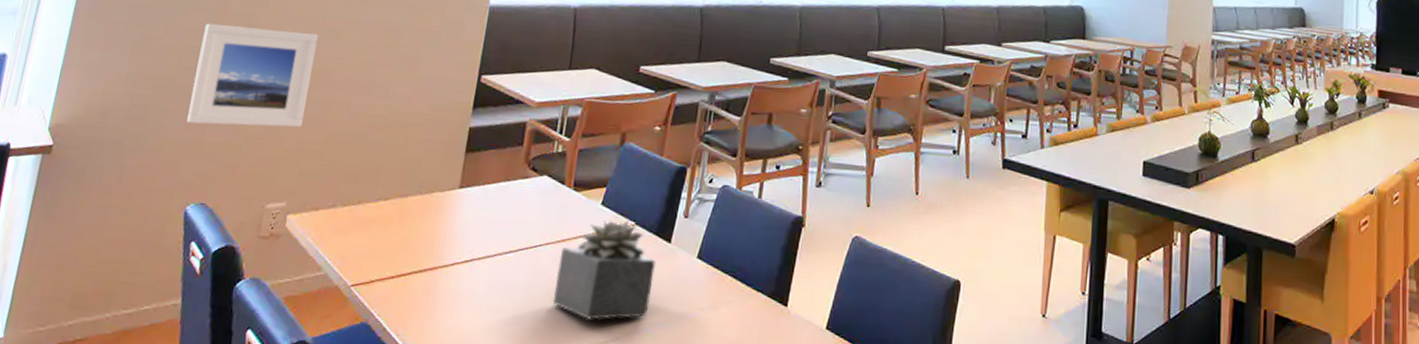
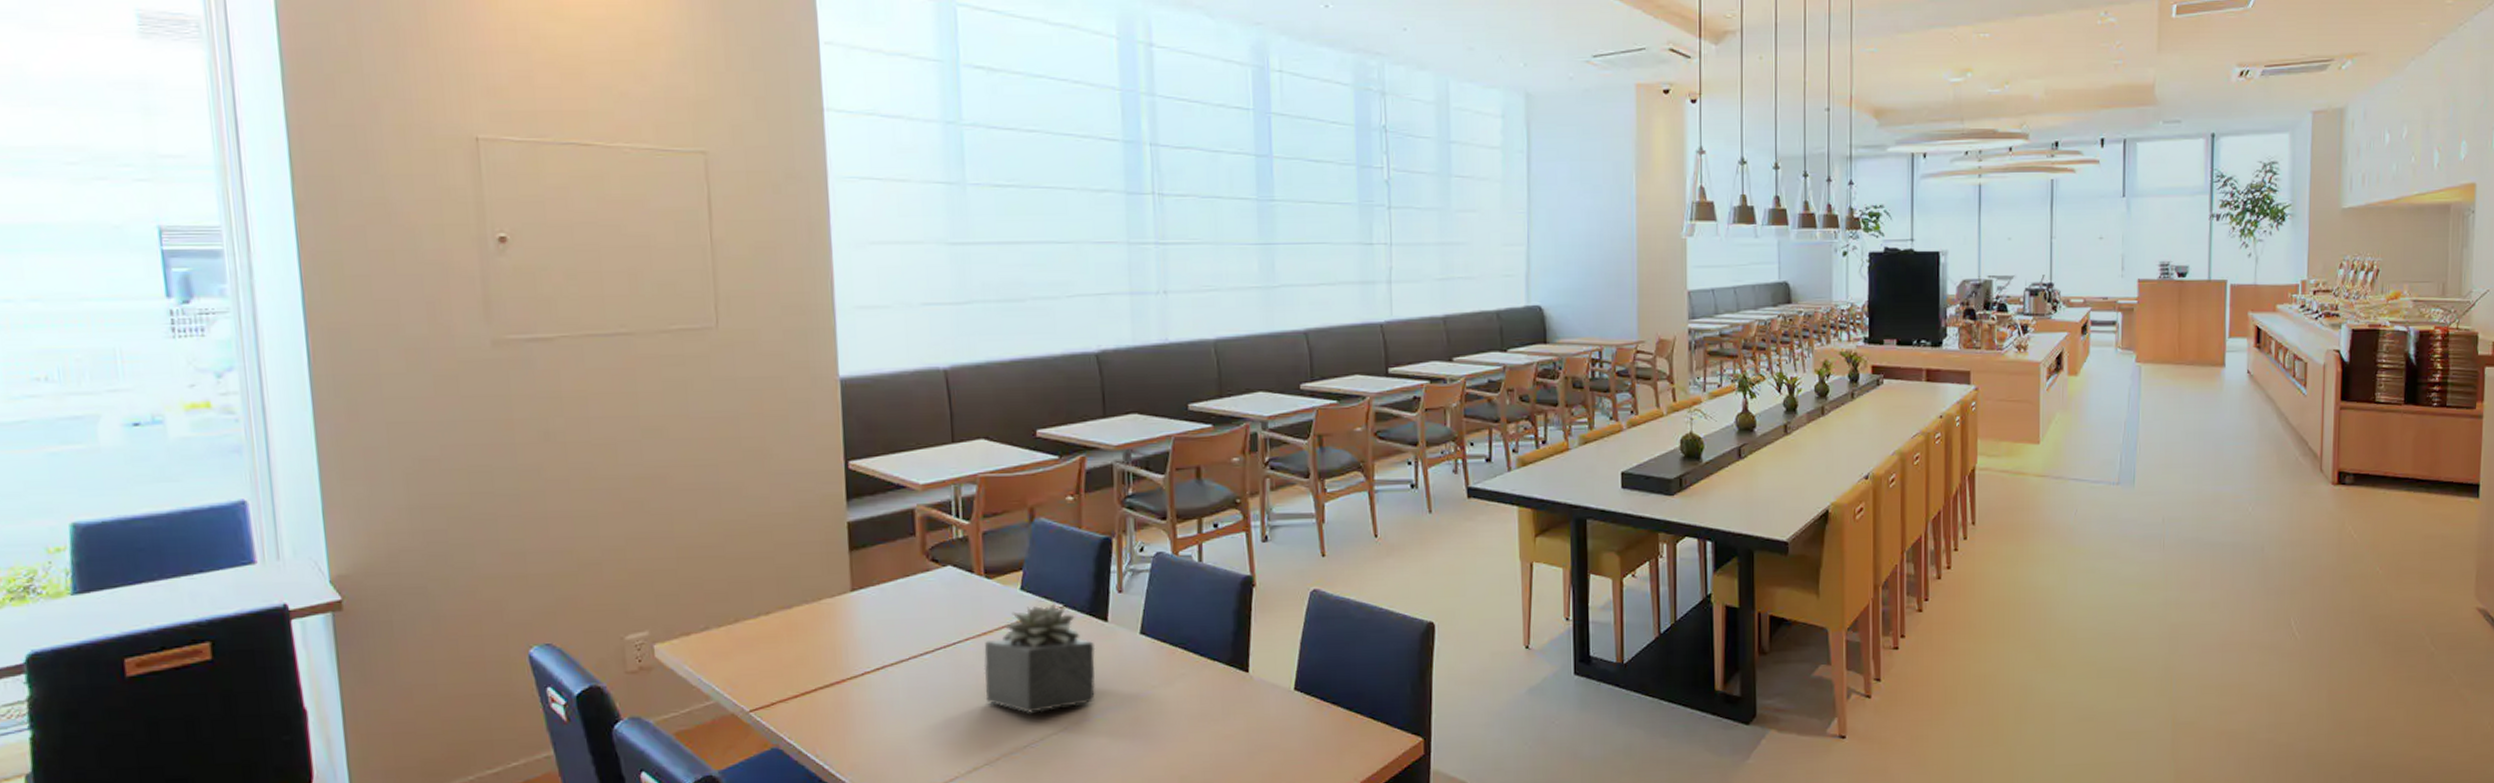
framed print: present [187,24,319,128] -> none [490,435,644,555]

